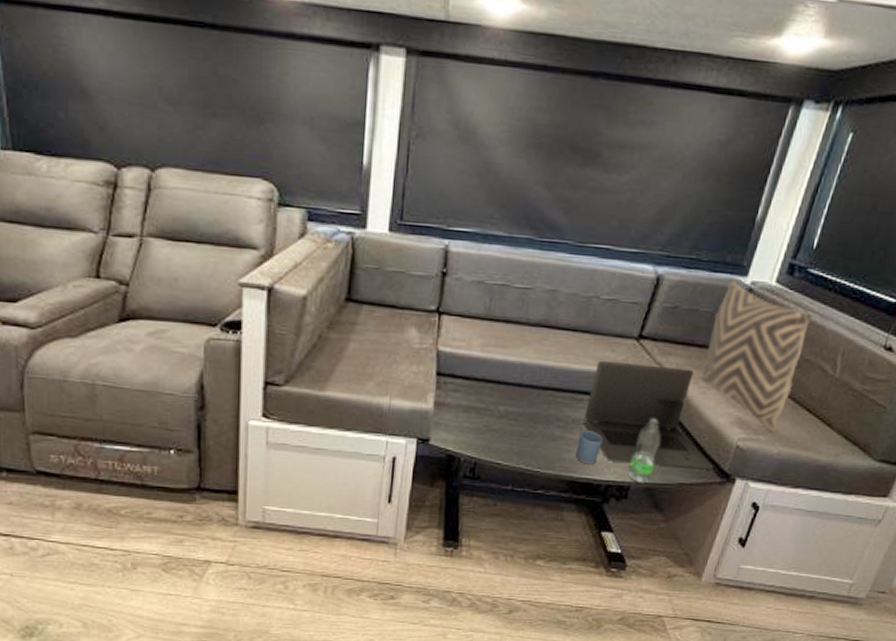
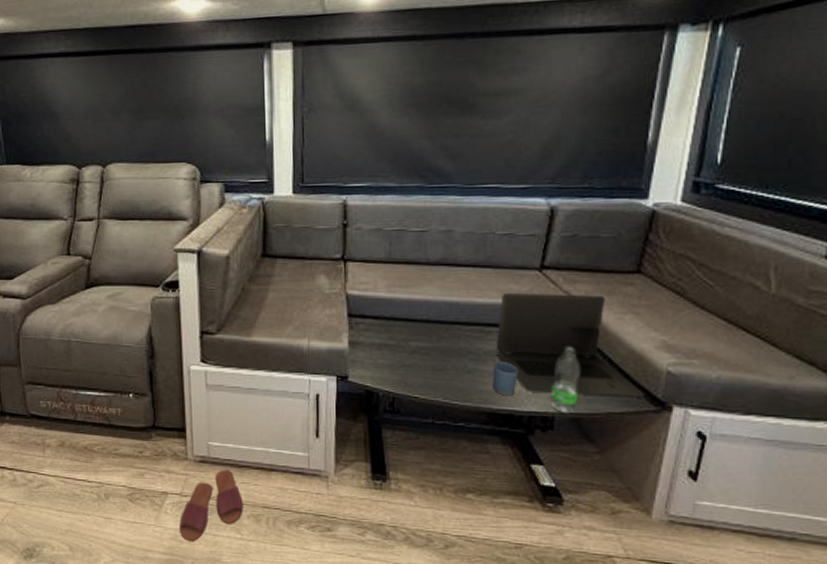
slippers: none [223,536,299,613] -> present [179,469,243,541]
pillow: present [701,279,813,432] -> none [614,203,731,355]

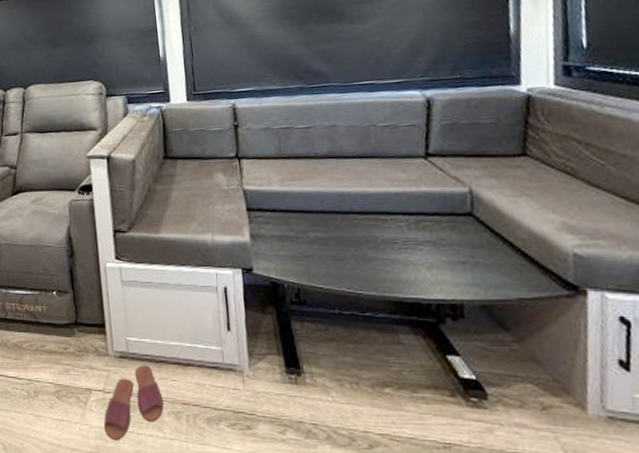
mug: present [492,361,518,396] -> none [392,248,420,284]
laptop computer: present [496,292,645,398] -> none [391,179,555,282]
bottle: present [550,347,582,414] -> none [454,232,485,301]

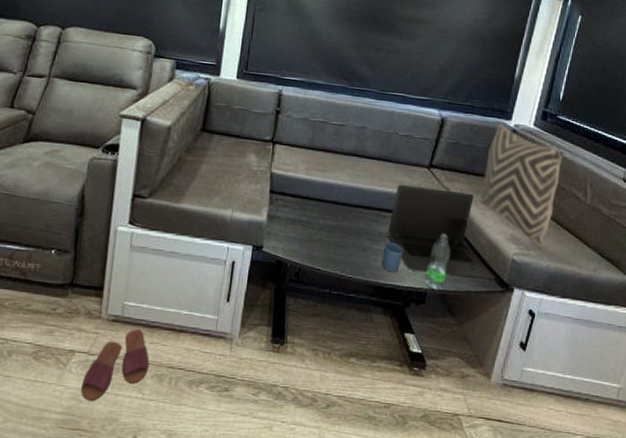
laptop computer: none [391,179,555,282] -> present [387,184,495,280]
mug: none [392,248,420,284] -> present [381,242,403,273]
bottle: none [454,232,485,301] -> present [425,233,451,291]
pillow: none [498,89,619,235] -> present [480,122,564,248]

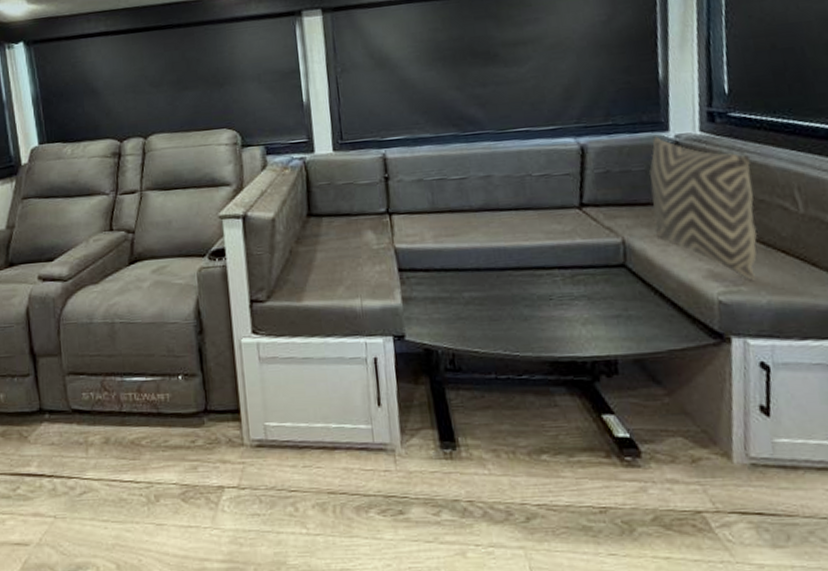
slippers: present [81,329,149,401] -> none [238,453,307,543]
mug: present [381,242,403,273] -> none [548,304,575,342]
laptop computer: present [387,184,495,280] -> none [546,228,702,335]
bottle: present [425,233,451,291] -> none [608,284,637,356]

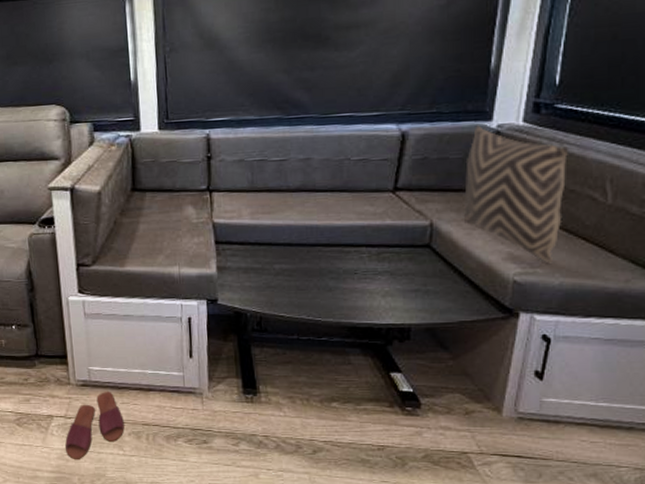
slippers: none [238,453,307,543] -> present [65,392,124,459]

